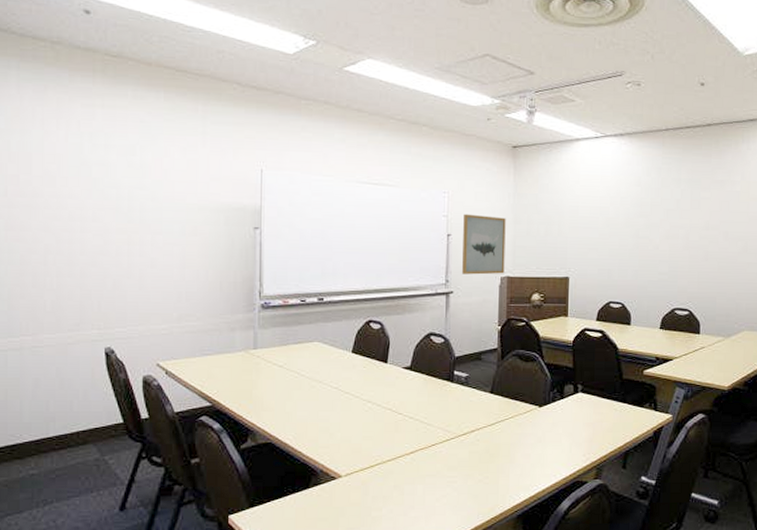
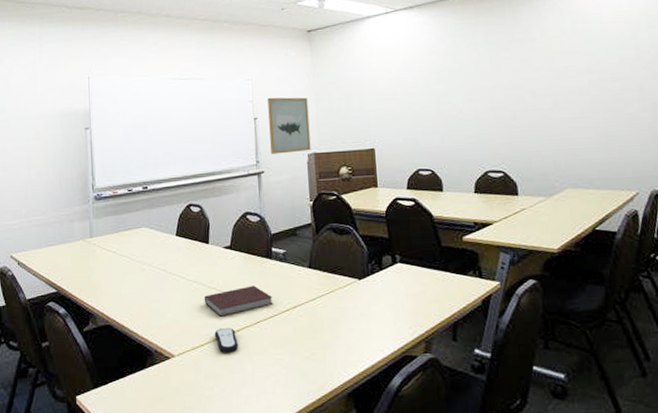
notebook: none [377,408,451,438] -> present [204,285,273,317]
remote control: none [386,450,411,475] -> present [214,328,239,353]

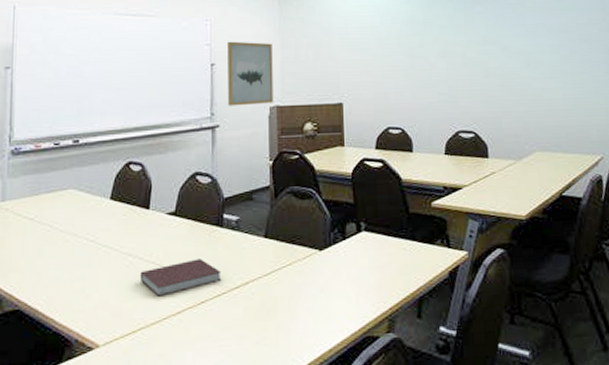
remote control: present [214,328,239,353] -> none [150,310,179,341]

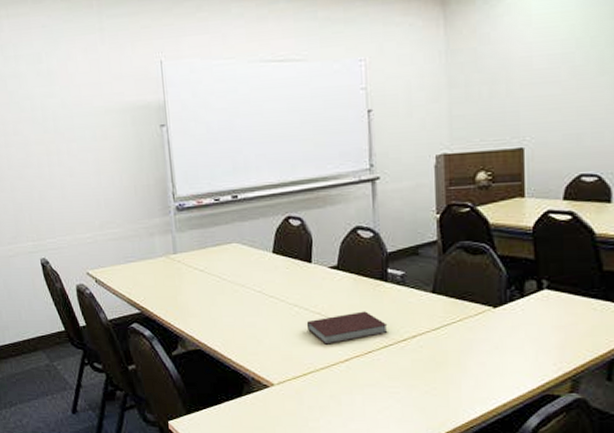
wall art: present [227,41,274,106] -> none [385,82,440,156]

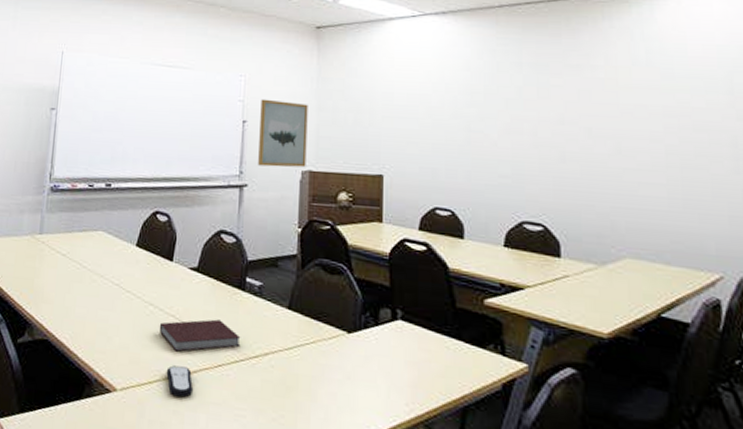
remote control: none [319,357,347,384] -> present [166,365,194,398]
wall art: none [385,82,440,156] -> present [258,99,308,168]

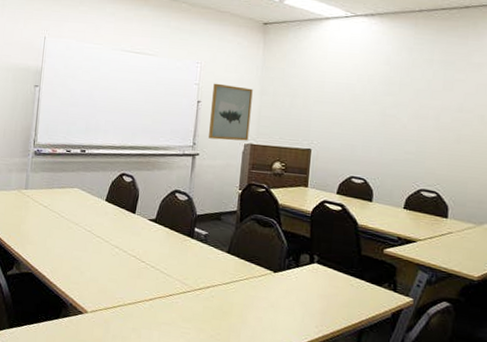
notebook: present [159,319,241,352] -> none [122,259,189,284]
remote control: present [166,365,194,398] -> none [127,294,149,319]

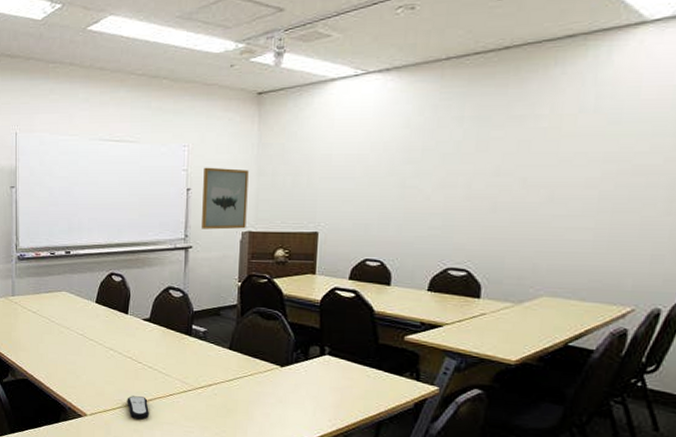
remote control: none [127,294,149,319] -> present [127,396,150,420]

